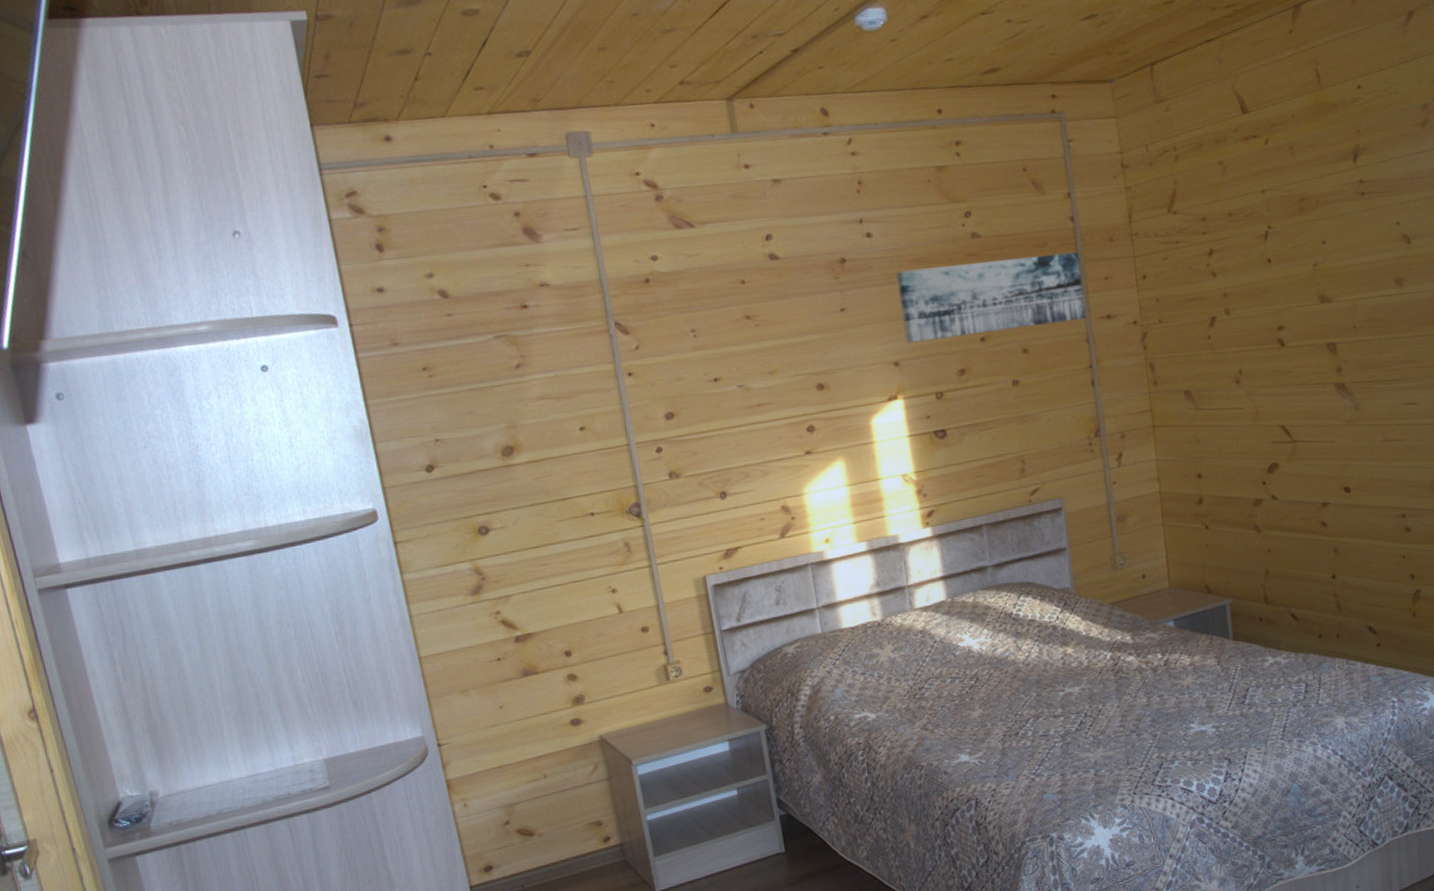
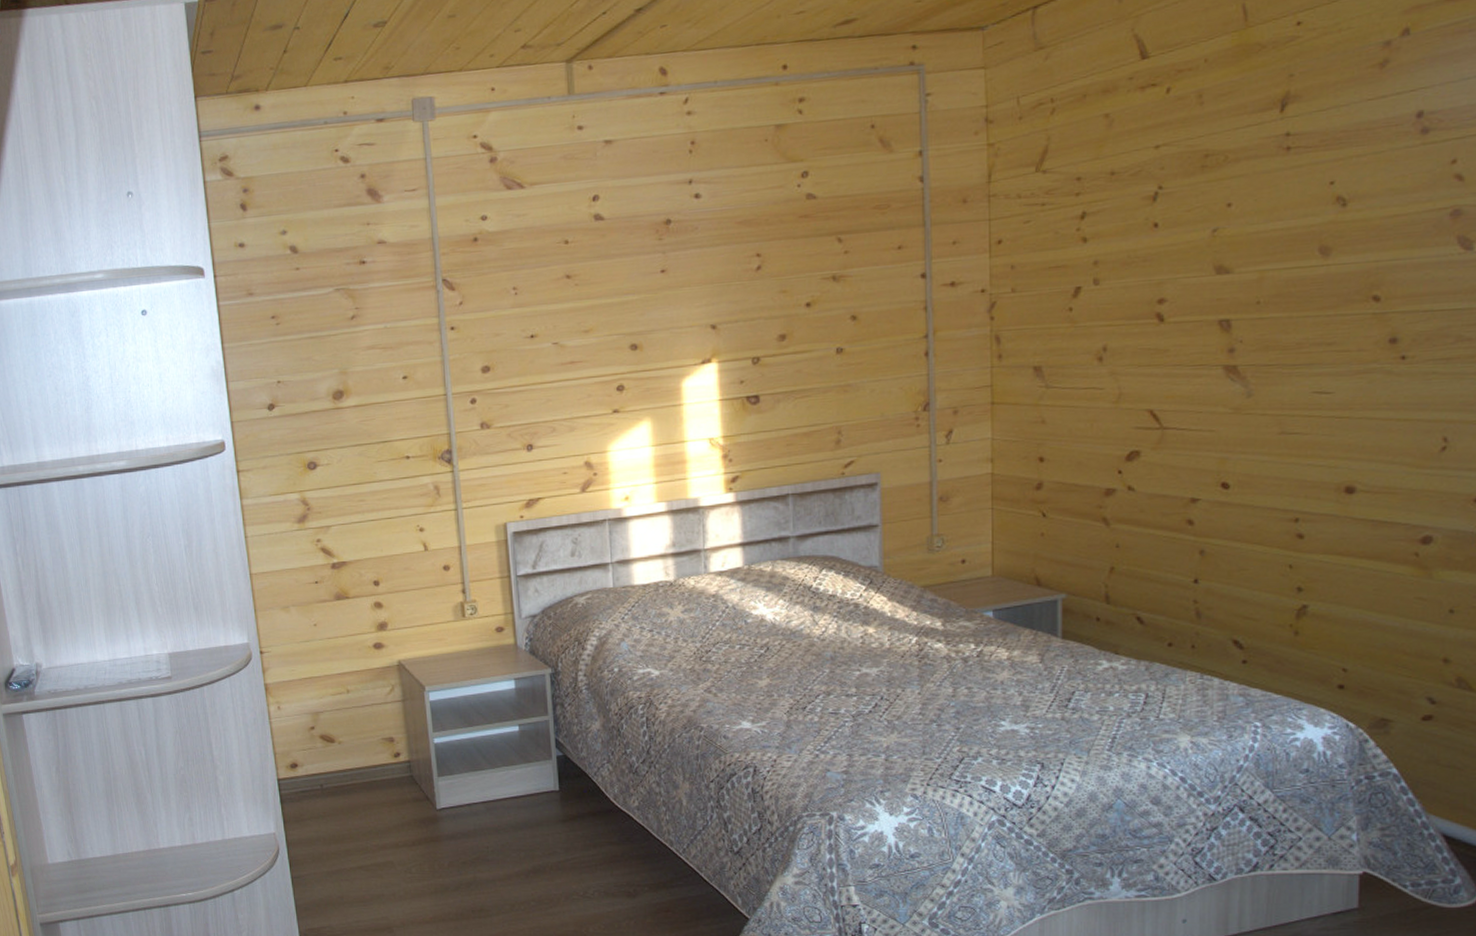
wall art: present [896,251,1086,344] -> none [722,214,927,307]

